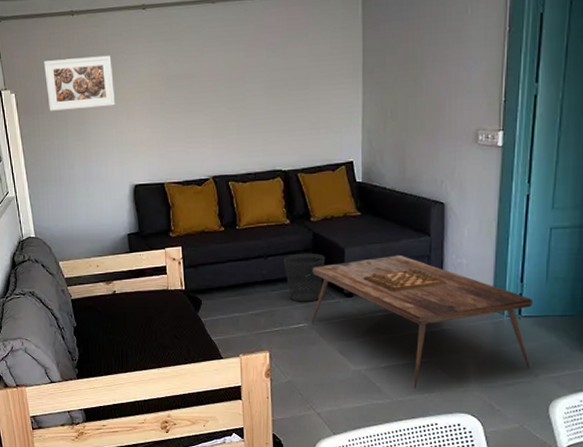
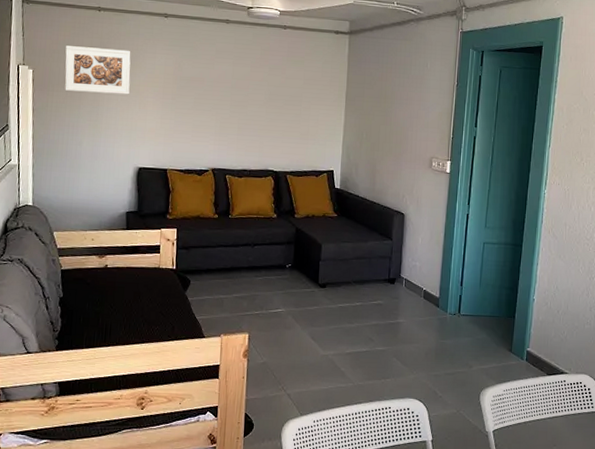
wastebasket: present [283,253,326,302] -> none [268,245,306,290]
coffee table: present [311,255,532,389] -> none [288,254,469,374]

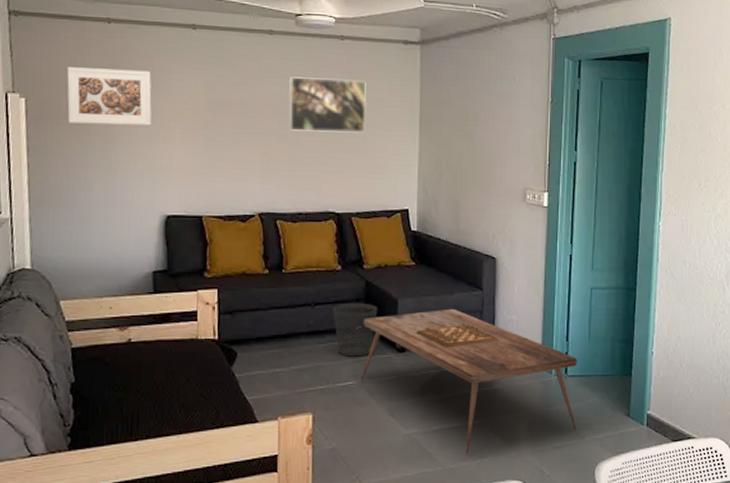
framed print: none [239,58,303,106] -> present [288,77,367,133]
wastebasket: none [268,245,306,290] -> present [332,302,378,357]
coffee table: none [288,254,469,374] -> present [360,308,577,454]

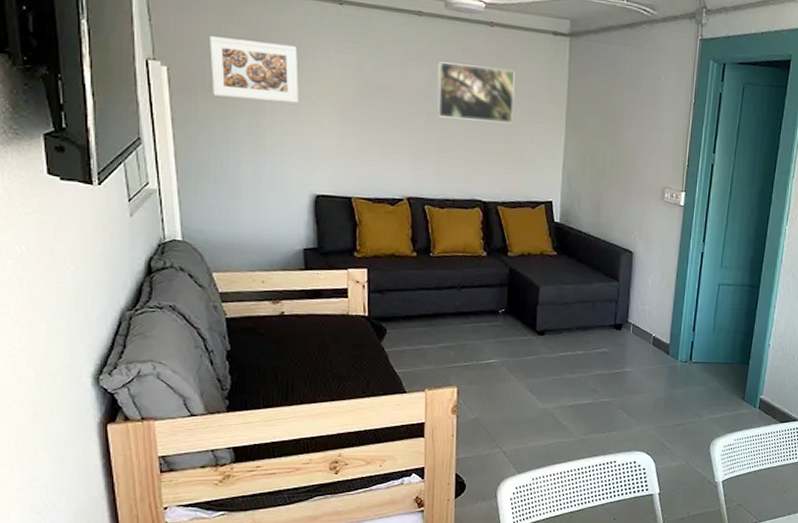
wastebasket: present [332,302,378,357] -> none [477,287,521,338]
coffee table: present [360,308,577,454] -> none [502,297,701,427]

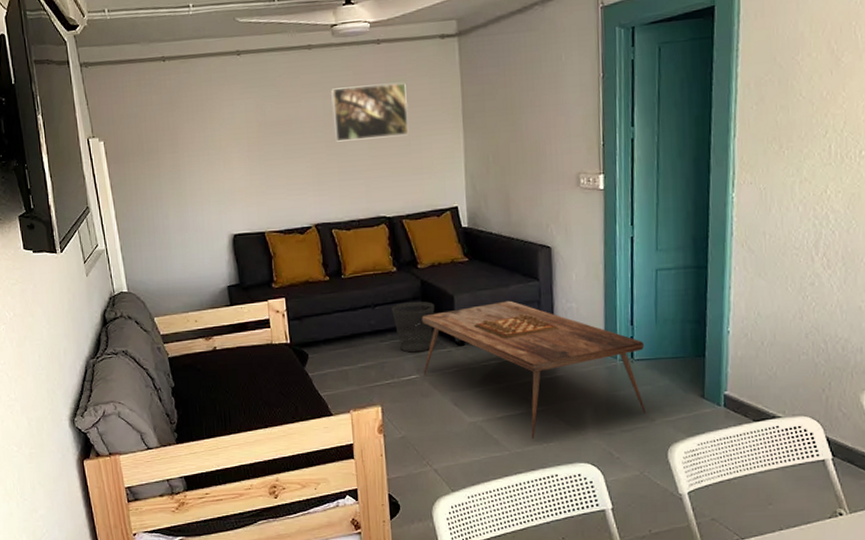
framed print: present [210,36,299,103] -> none [134,101,211,159]
wastebasket: none [477,287,521,338] -> present [391,301,435,353]
coffee table: none [502,297,701,427] -> present [421,300,645,439]

